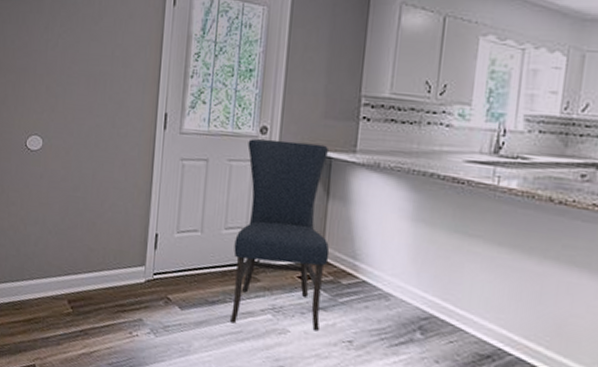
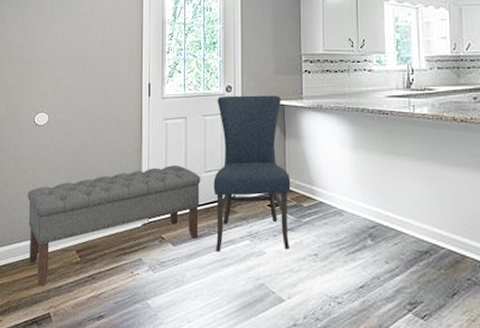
bench: none [14,215,220,334] -> present [28,165,201,286]

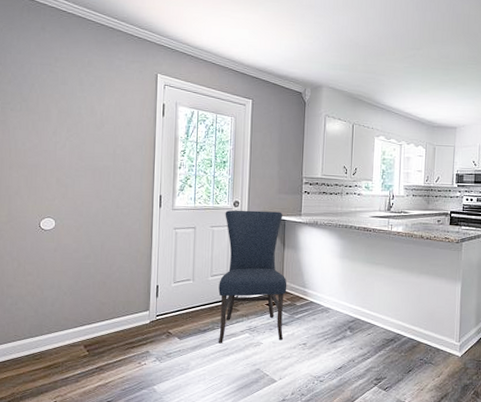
bench: present [28,165,201,286] -> none [33,270,207,378]

